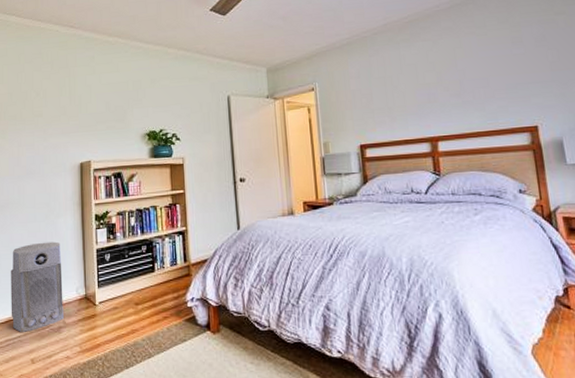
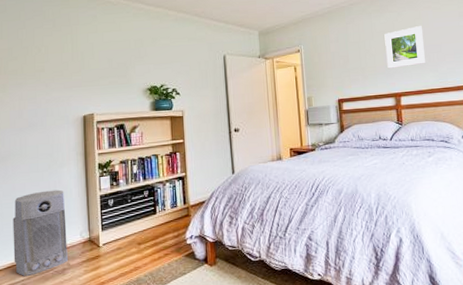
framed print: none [416,56,469,108] -> present [384,26,425,69]

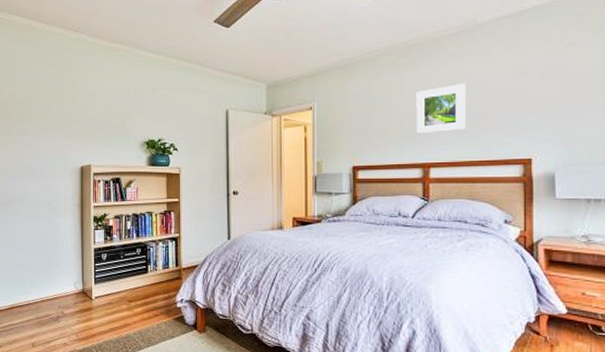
air purifier: present [12,189,69,277] -> none [14,238,63,320]

